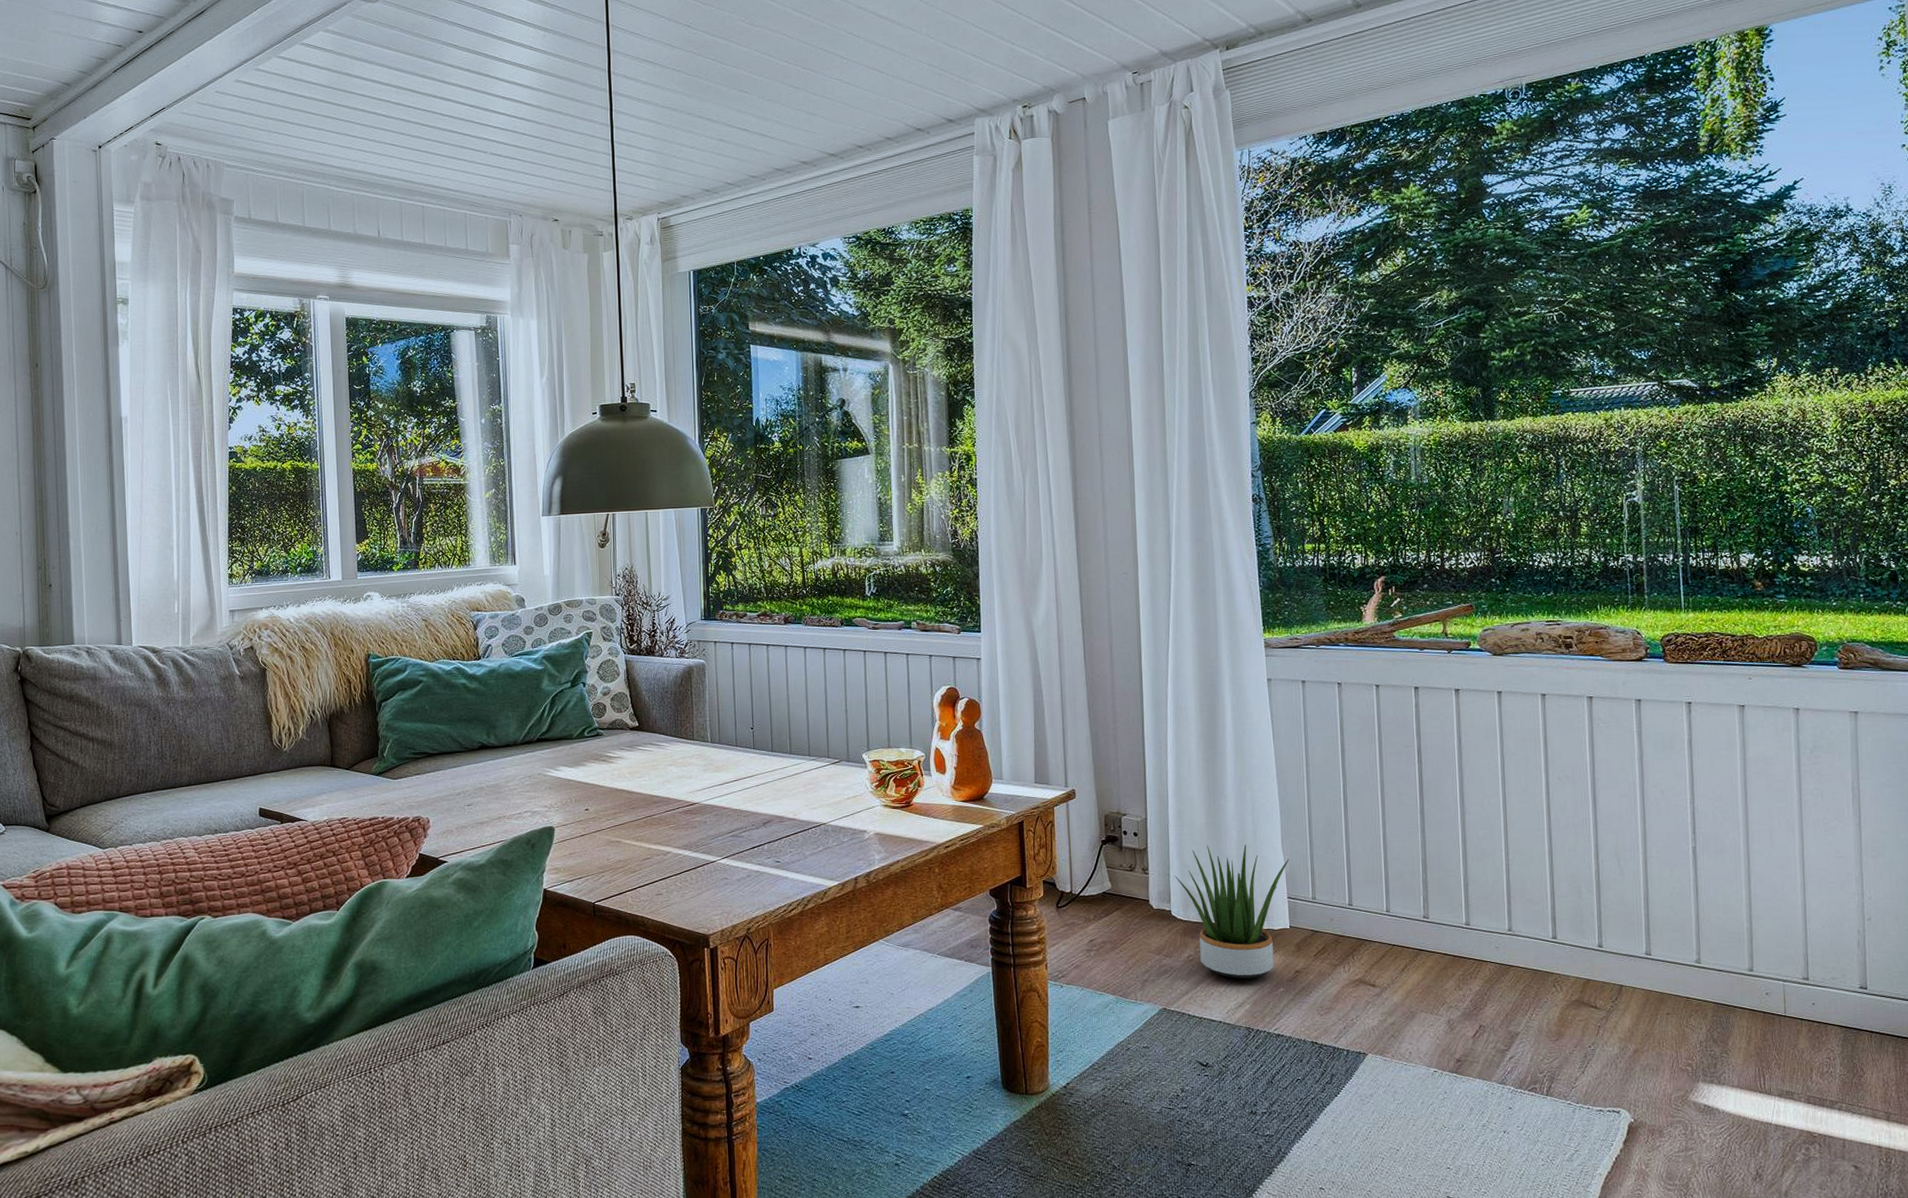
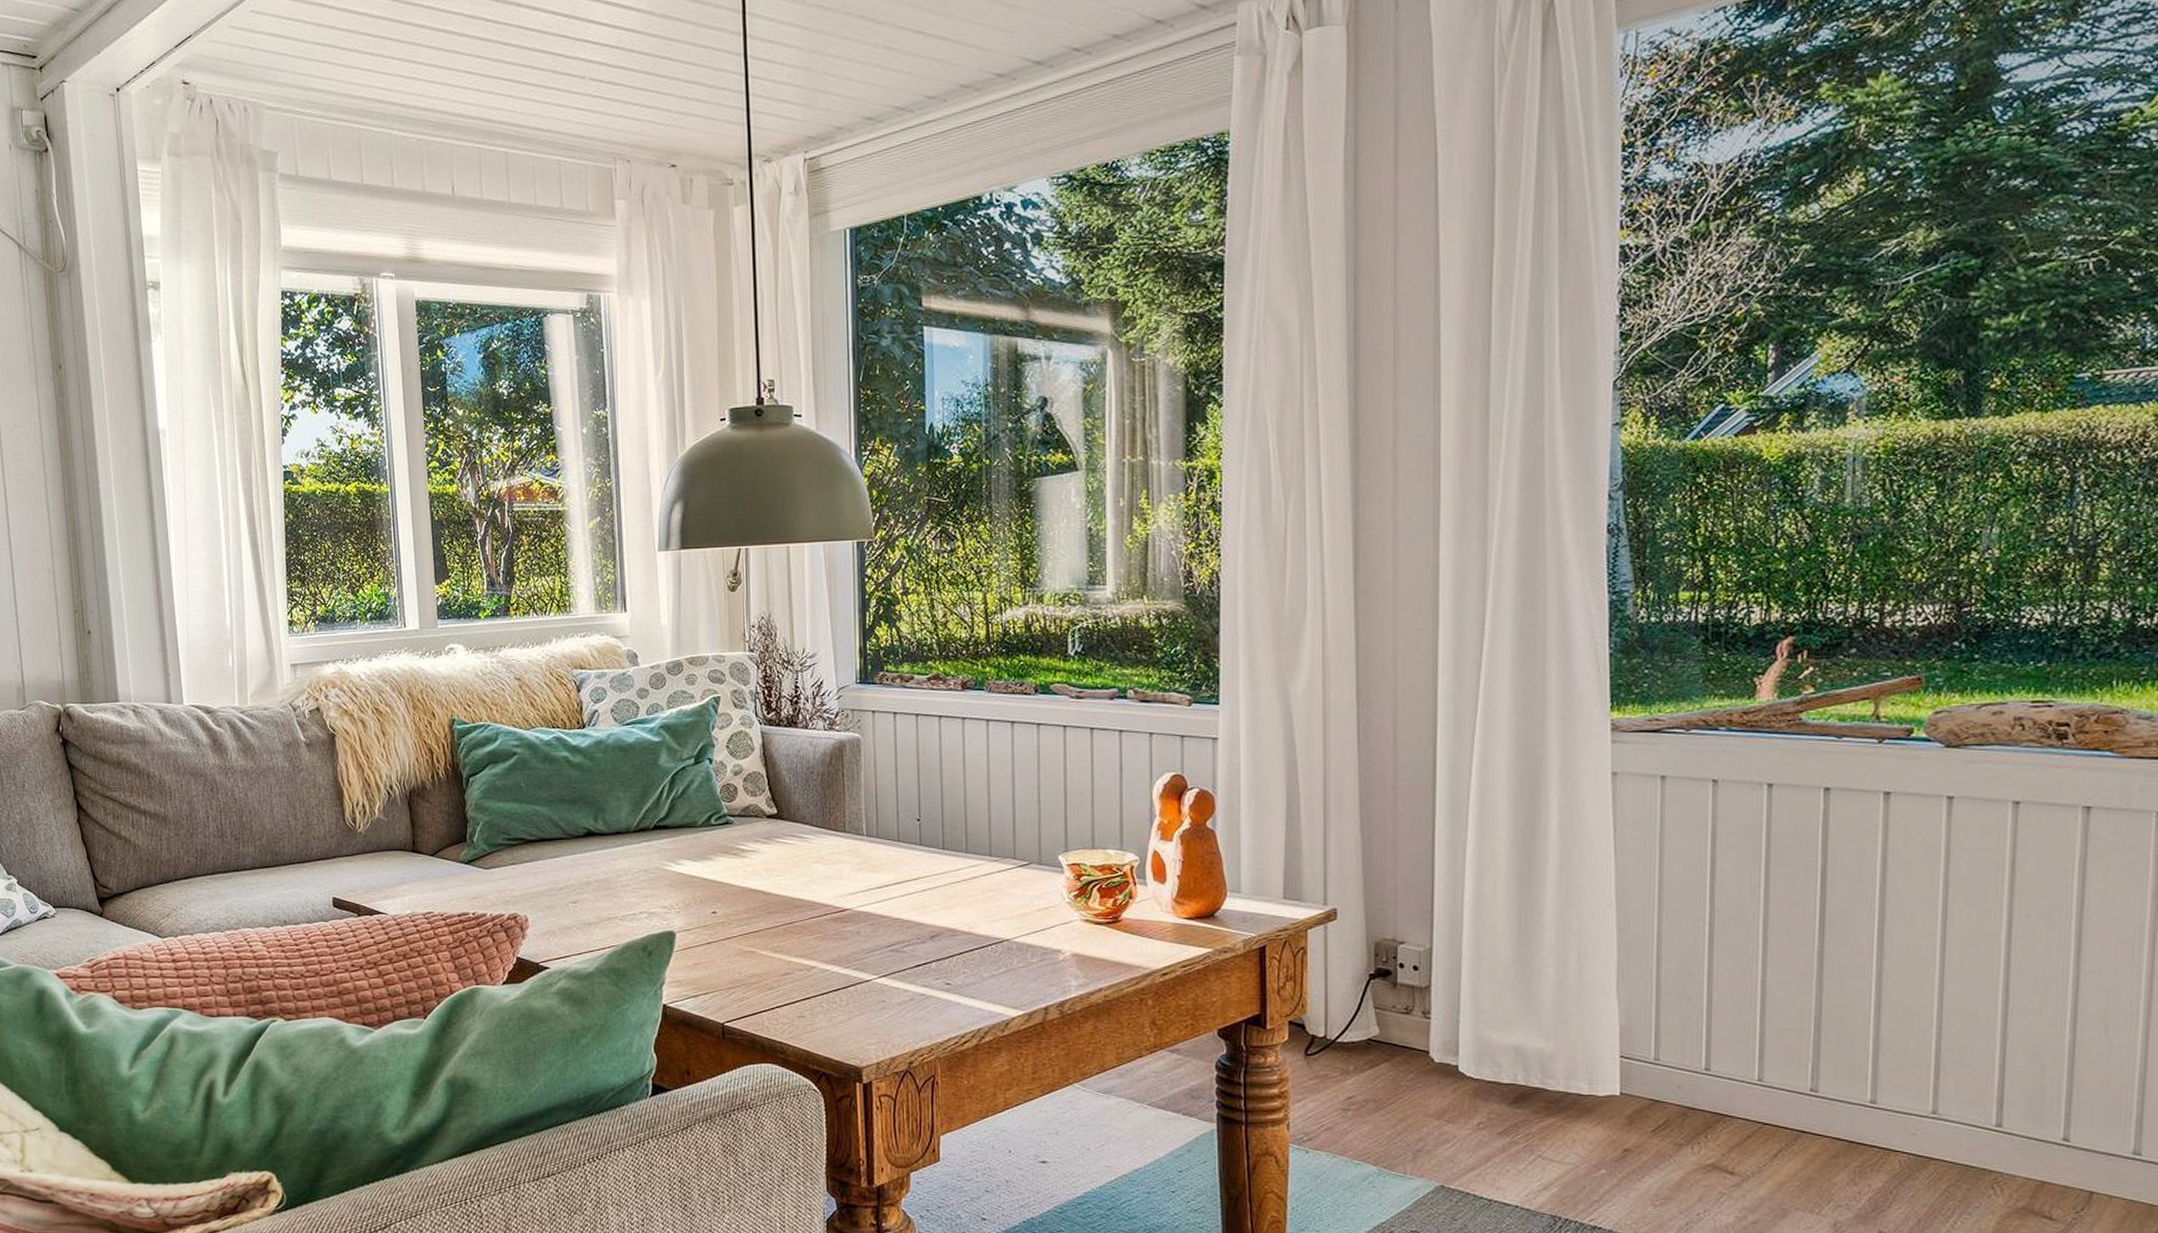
potted plant: present [1174,845,1290,979] -> none [1465,985,1626,1155]

